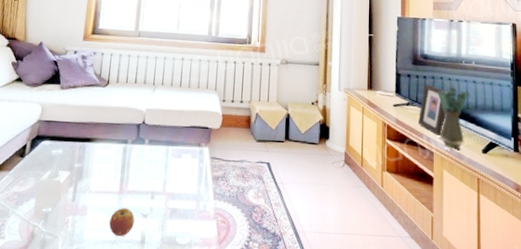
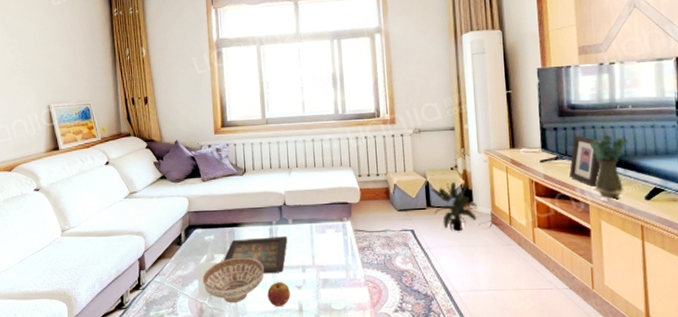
decorative bowl: none [40,176,111,229] -> present [202,257,264,303]
icon panel: none [68,156,141,198] -> present [223,236,288,274]
potted plant: none [290,117,334,168] -> present [430,182,479,231]

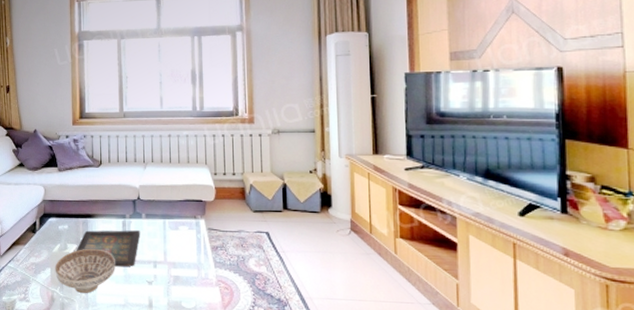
fruit: present [267,282,290,306] -> none [118,276,141,300]
potted plant: present [430,182,479,231] -> none [288,186,338,236]
picture frame: present [569,135,604,187] -> none [436,144,475,199]
vase: present [590,132,628,200] -> none [460,143,502,214]

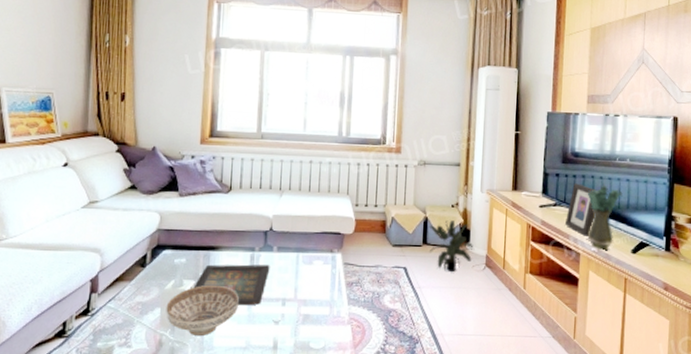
potted plant: none [288,186,338,236] -> present [429,220,475,271]
picture frame: none [436,144,475,199] -> present [565,183,601,236]
vase: none [460,143,502,214] -> present [588,183,623,251]

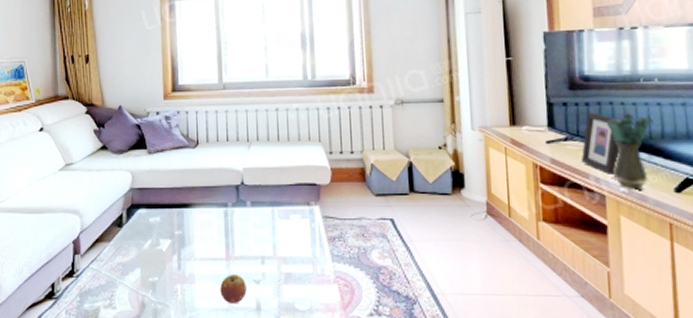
decorative bowl: present [166,284,239,337] -> none [145,243,217,298]
icon panel: present [193,264,270,306] -> none [170,221,245,265]
fruit: none [239,315,266,342] -> present [220,275,247,303]
potted plant: present [429,220,475,271] -> none [414,164,472,222]

